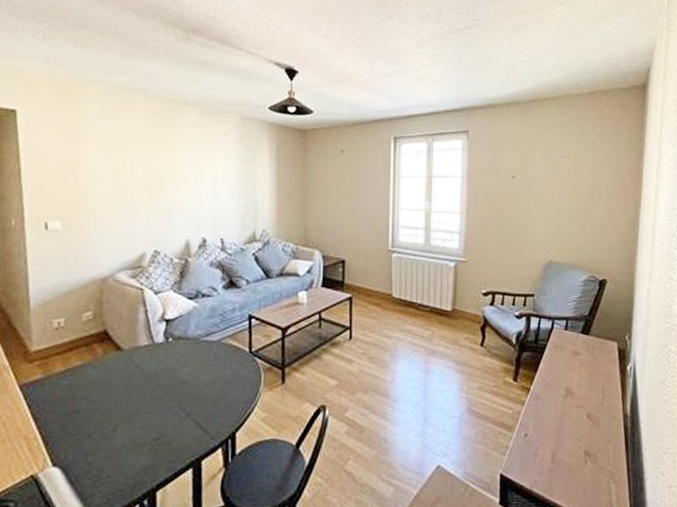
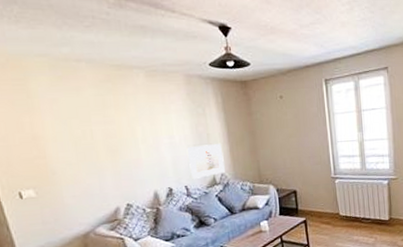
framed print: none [229,194,269,232] -> present [186,143,225,179]

